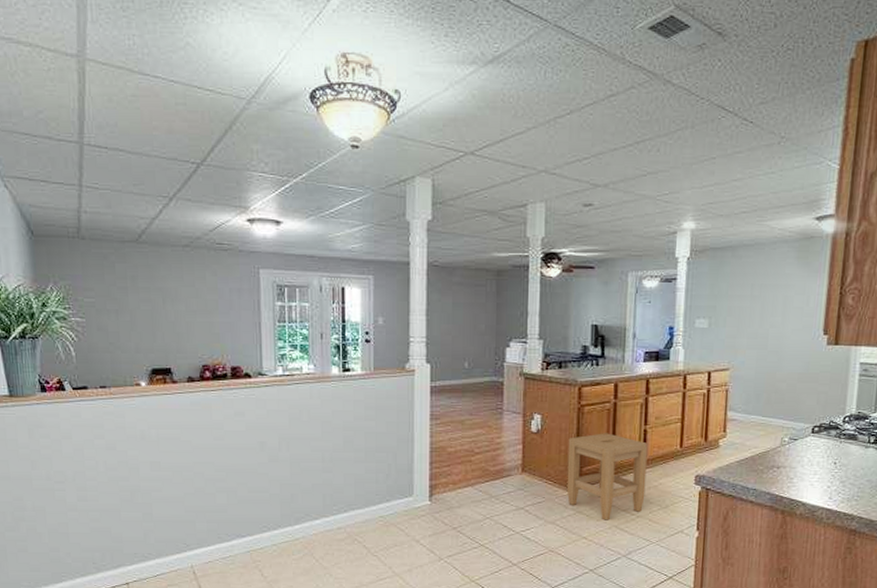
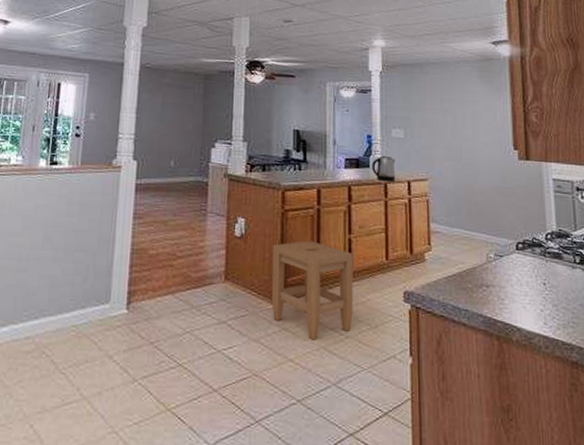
kettle: none [672,347,697,374] -> present [372,155,396,183]

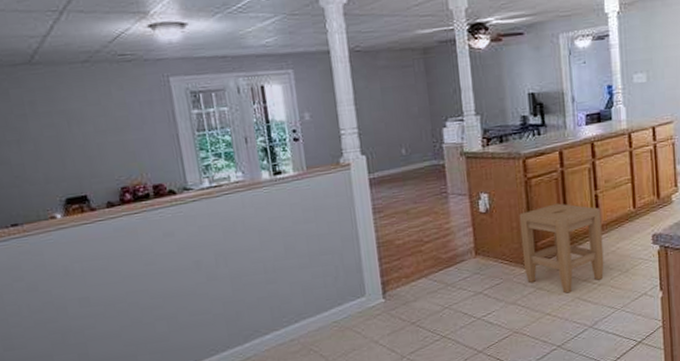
kettle: present [372,155,396,183] -> none [614,104,640,133]

